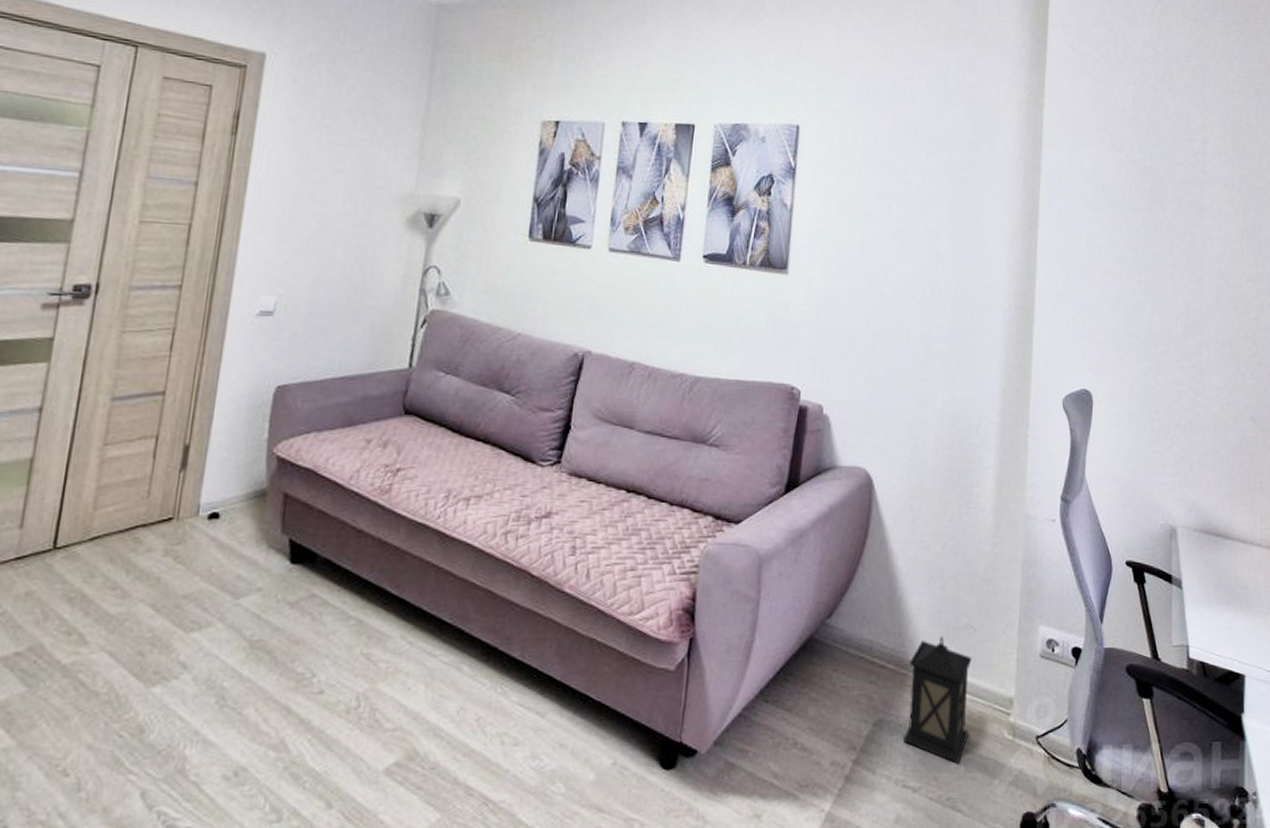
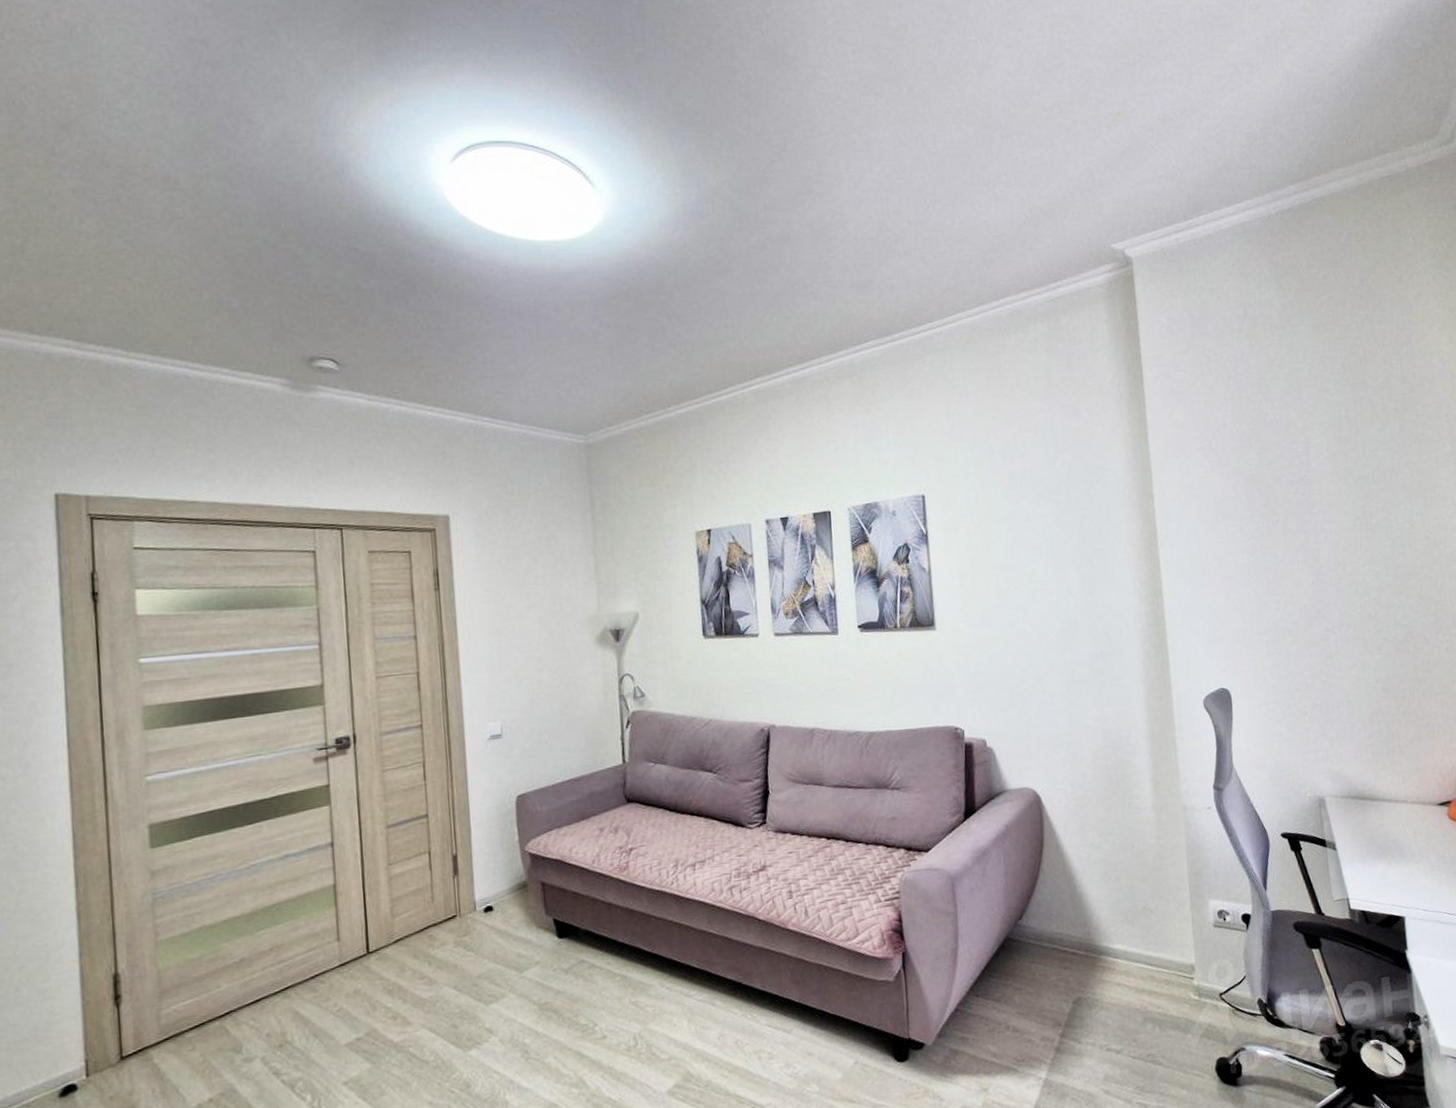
lantern: present [902,636,972,764] -> none [1097,921,1159,1026]

